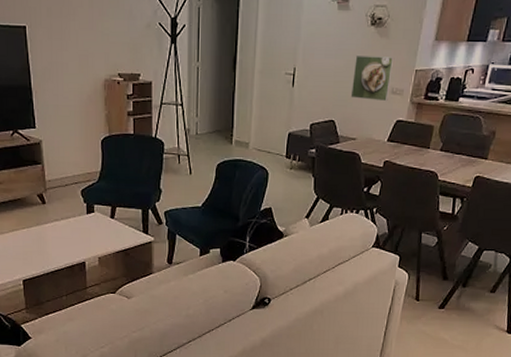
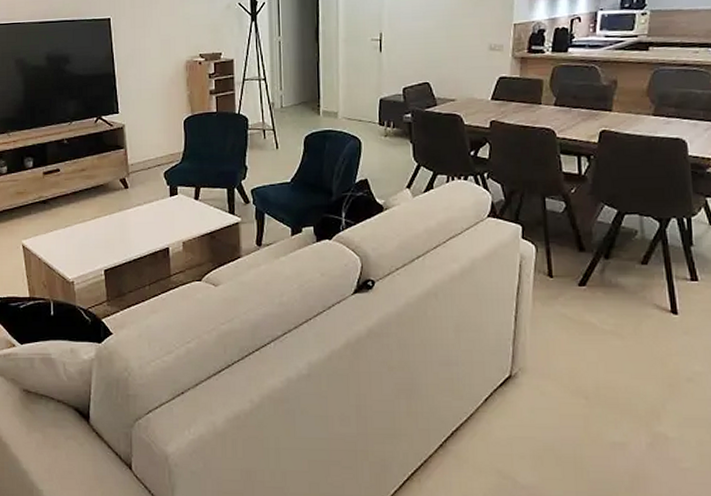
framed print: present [350,56,395,102] -> none [444,13,489,59]

